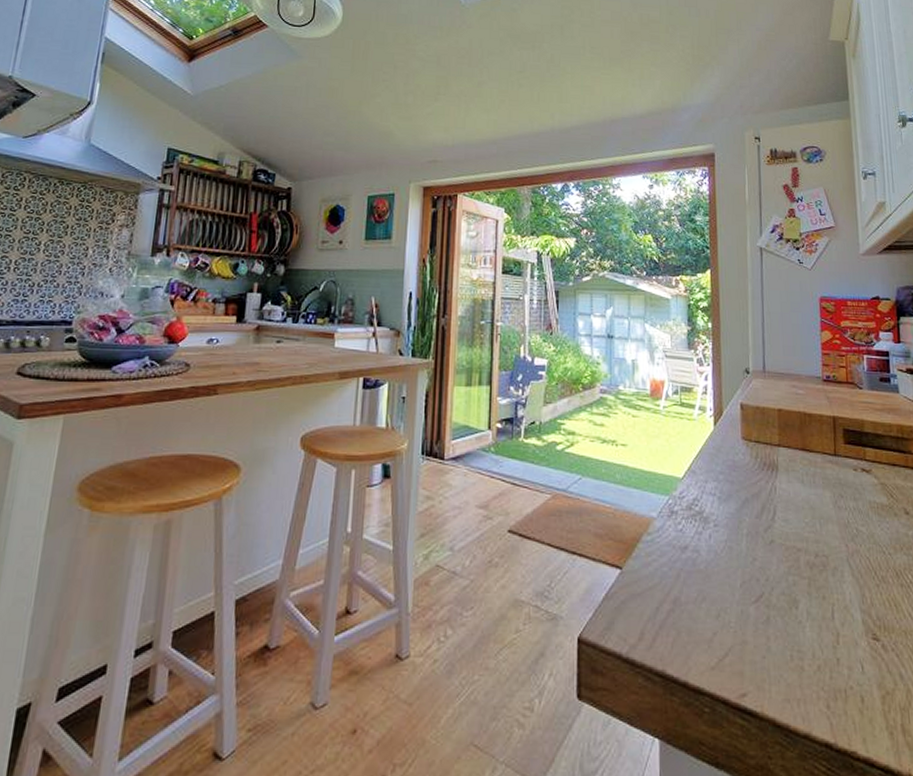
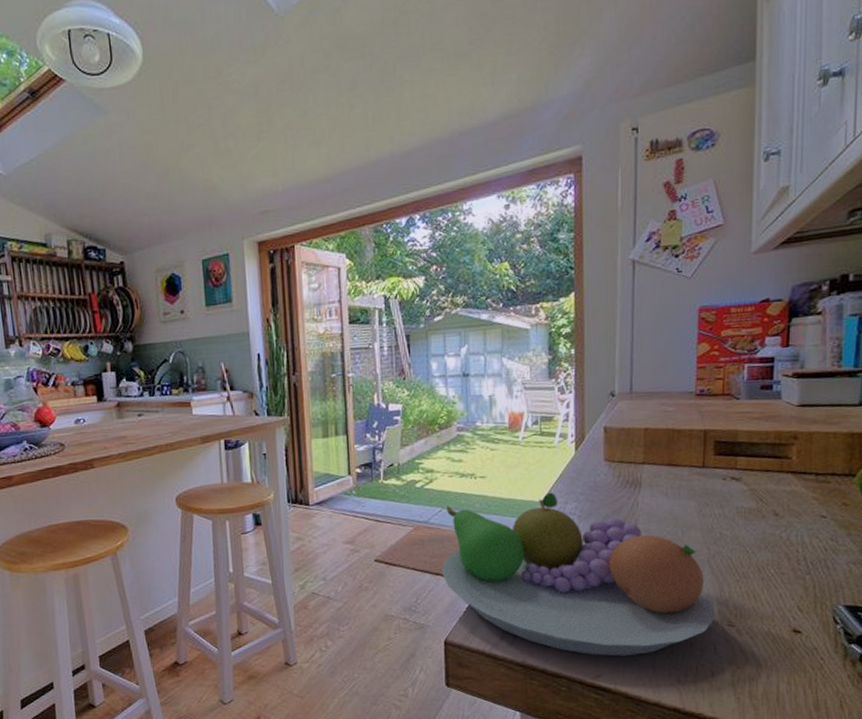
fruit bowl: none [578,468,860,670] -> present [441,492,716,656]

